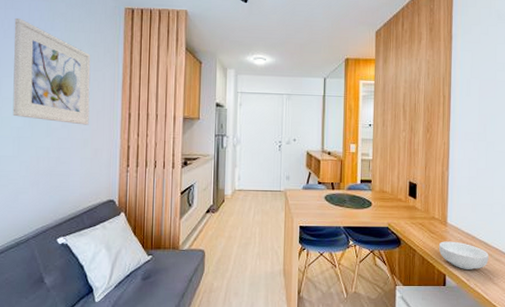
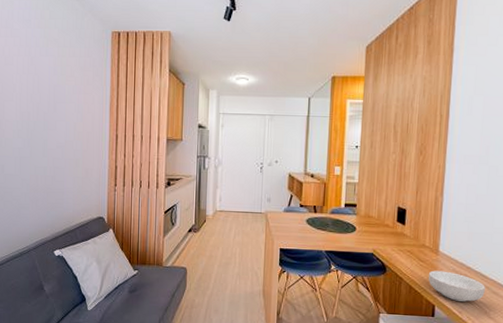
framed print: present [12,17,91,125] -> none [13,45,81,146]

